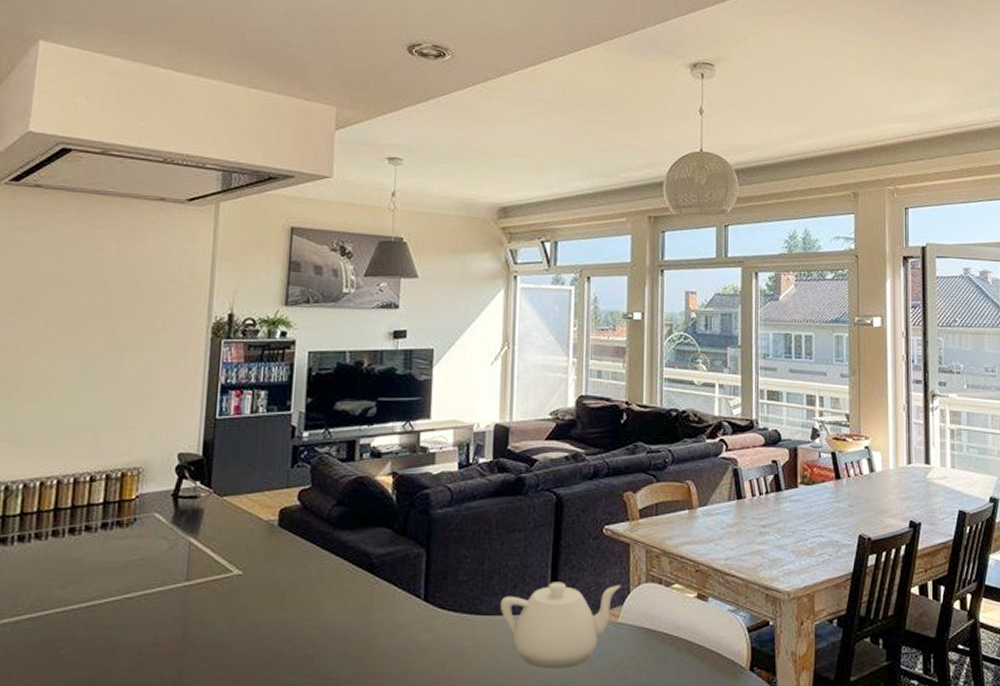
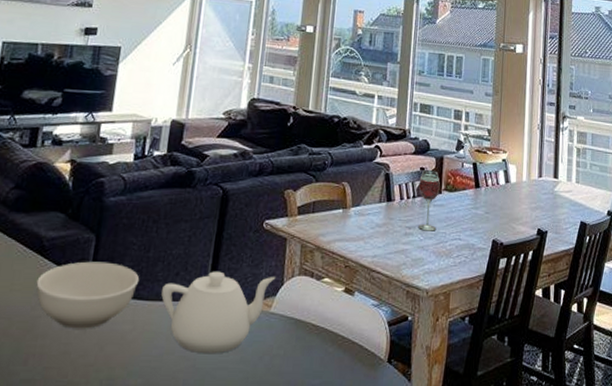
bowl: none [369,577,476,647] -> present [36,261,140,329]
wineglass: none [772,462,796,529] -> present [418,169,440,232]

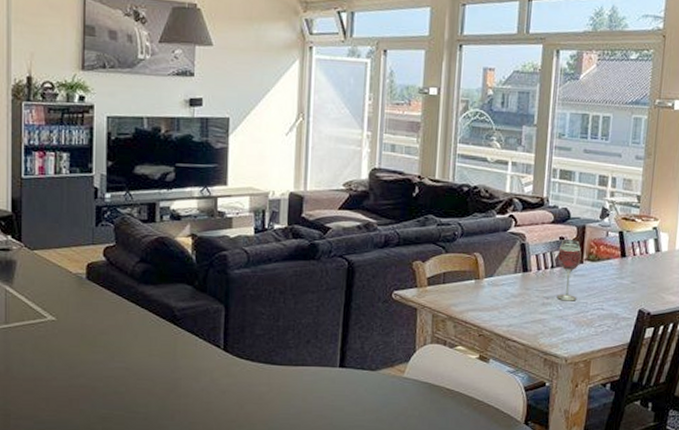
bowl: present [36,261,140,329] -> none [173,330,272,390]
teapot: present [161,271,276,354] -> none [294,339,407,414]

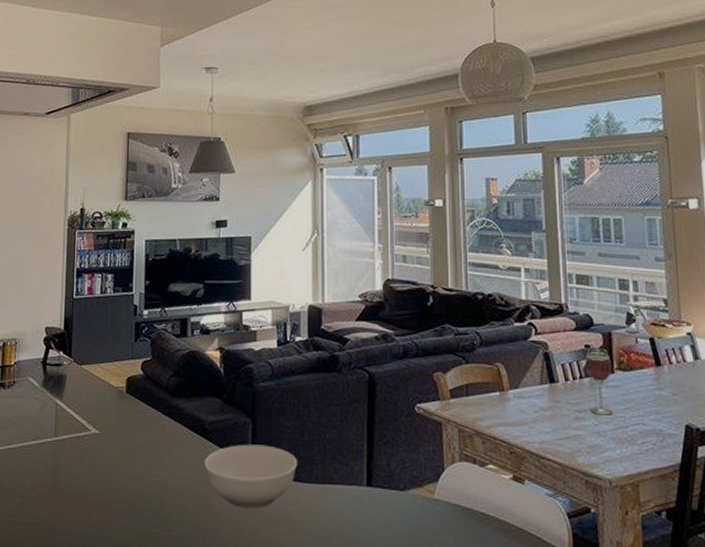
bowl: none [173,330,272,390] -> present [204,444,298,509]

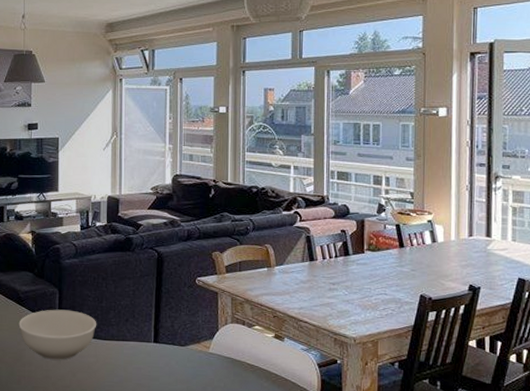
wineglass: present [585,346,613,415] -> none [340,231,362,287]

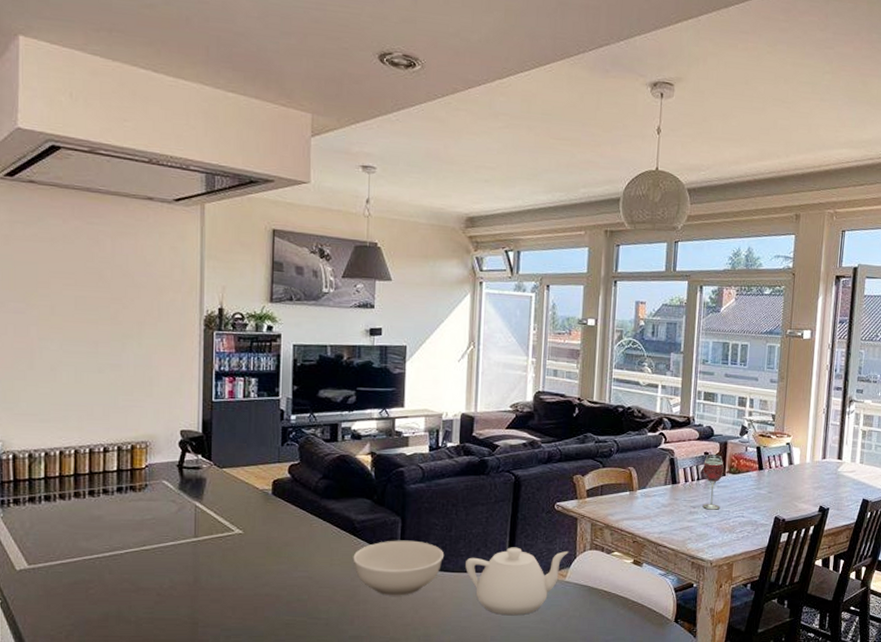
teapot: none [116,318,211,383] -> present [465,547,569,616]
wineglass: none [340,231,362,287] -> present [702,453,724,510]

